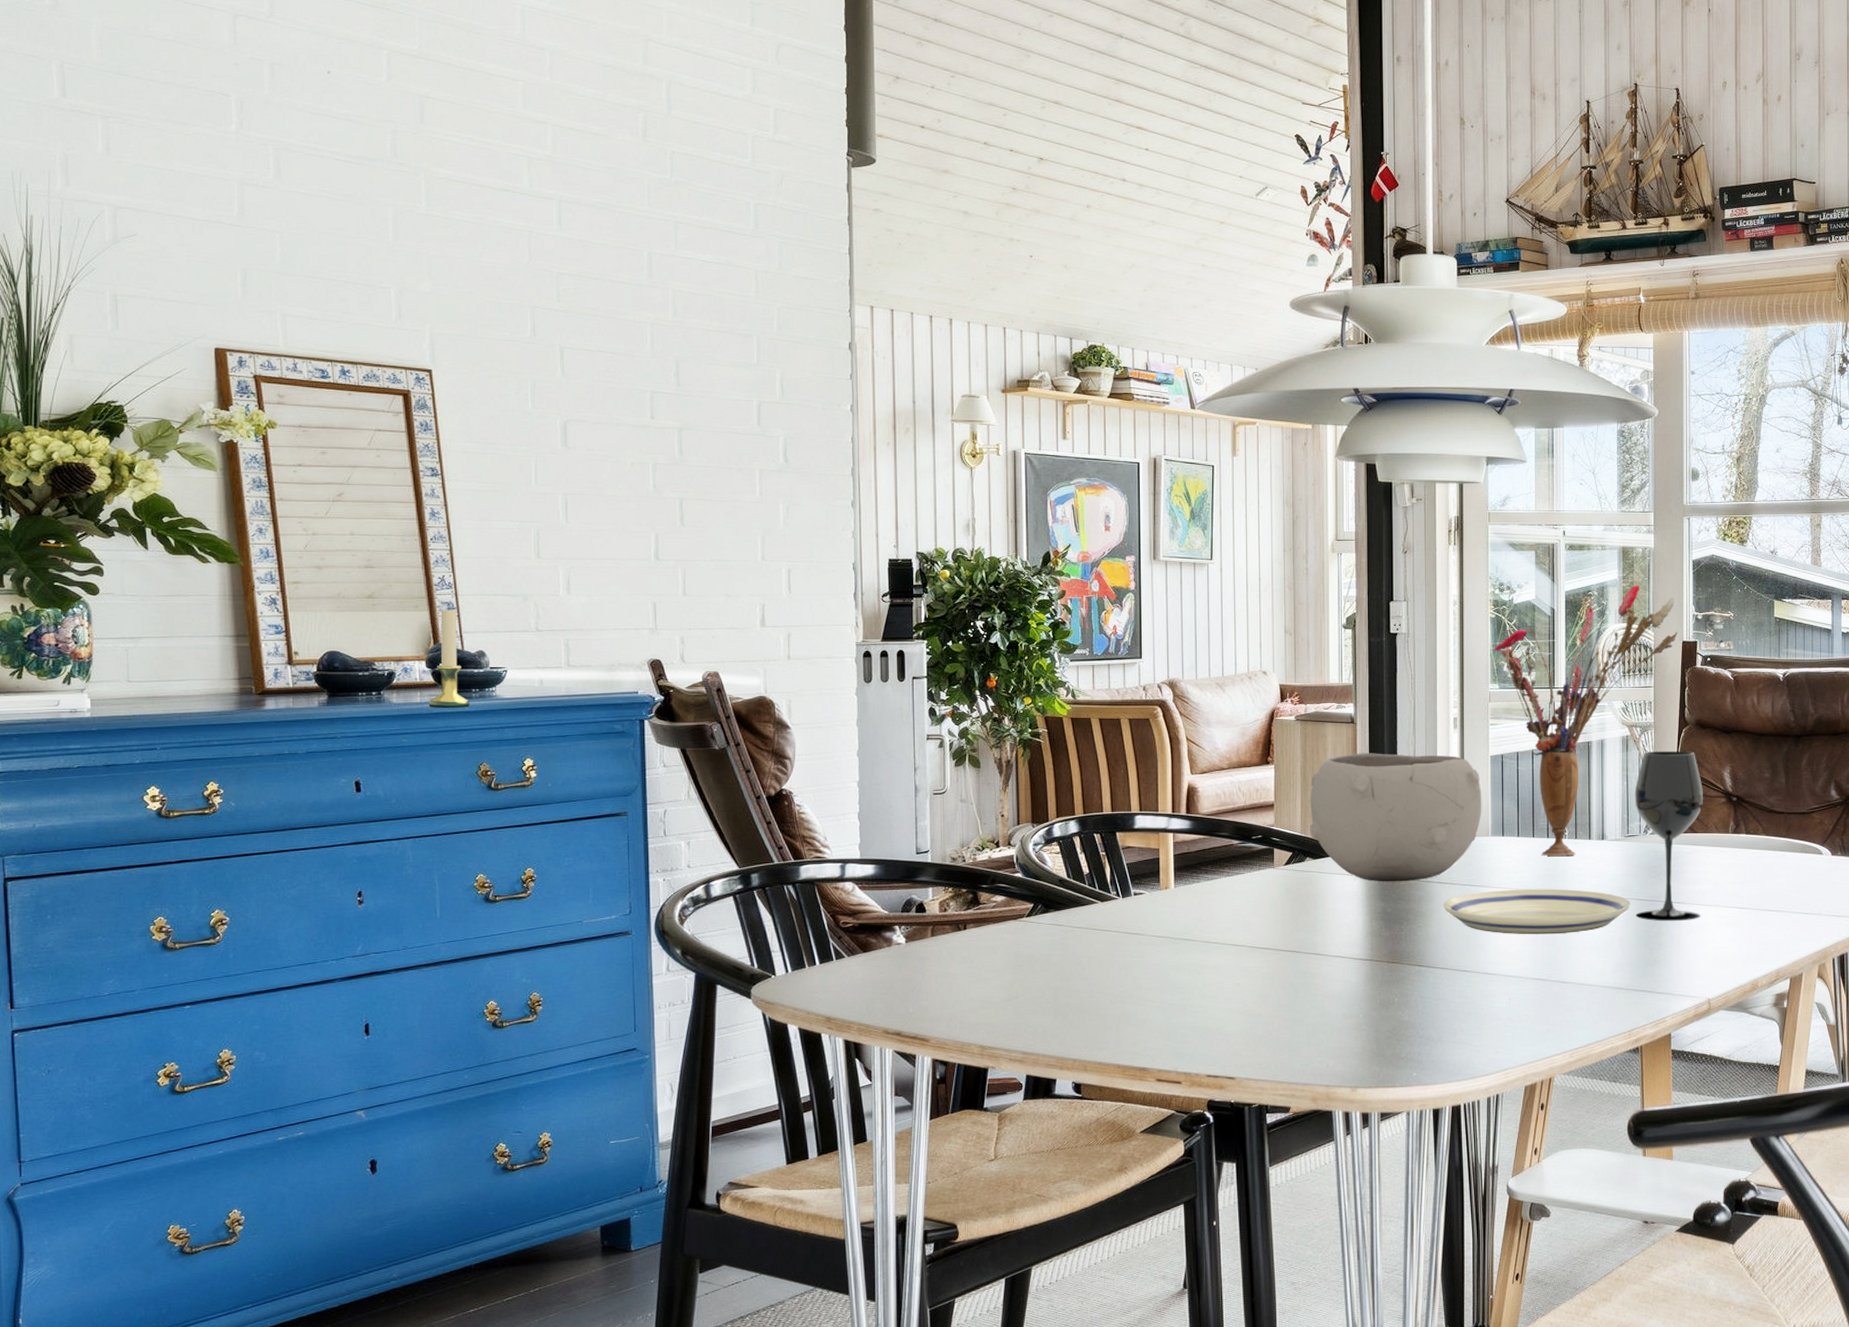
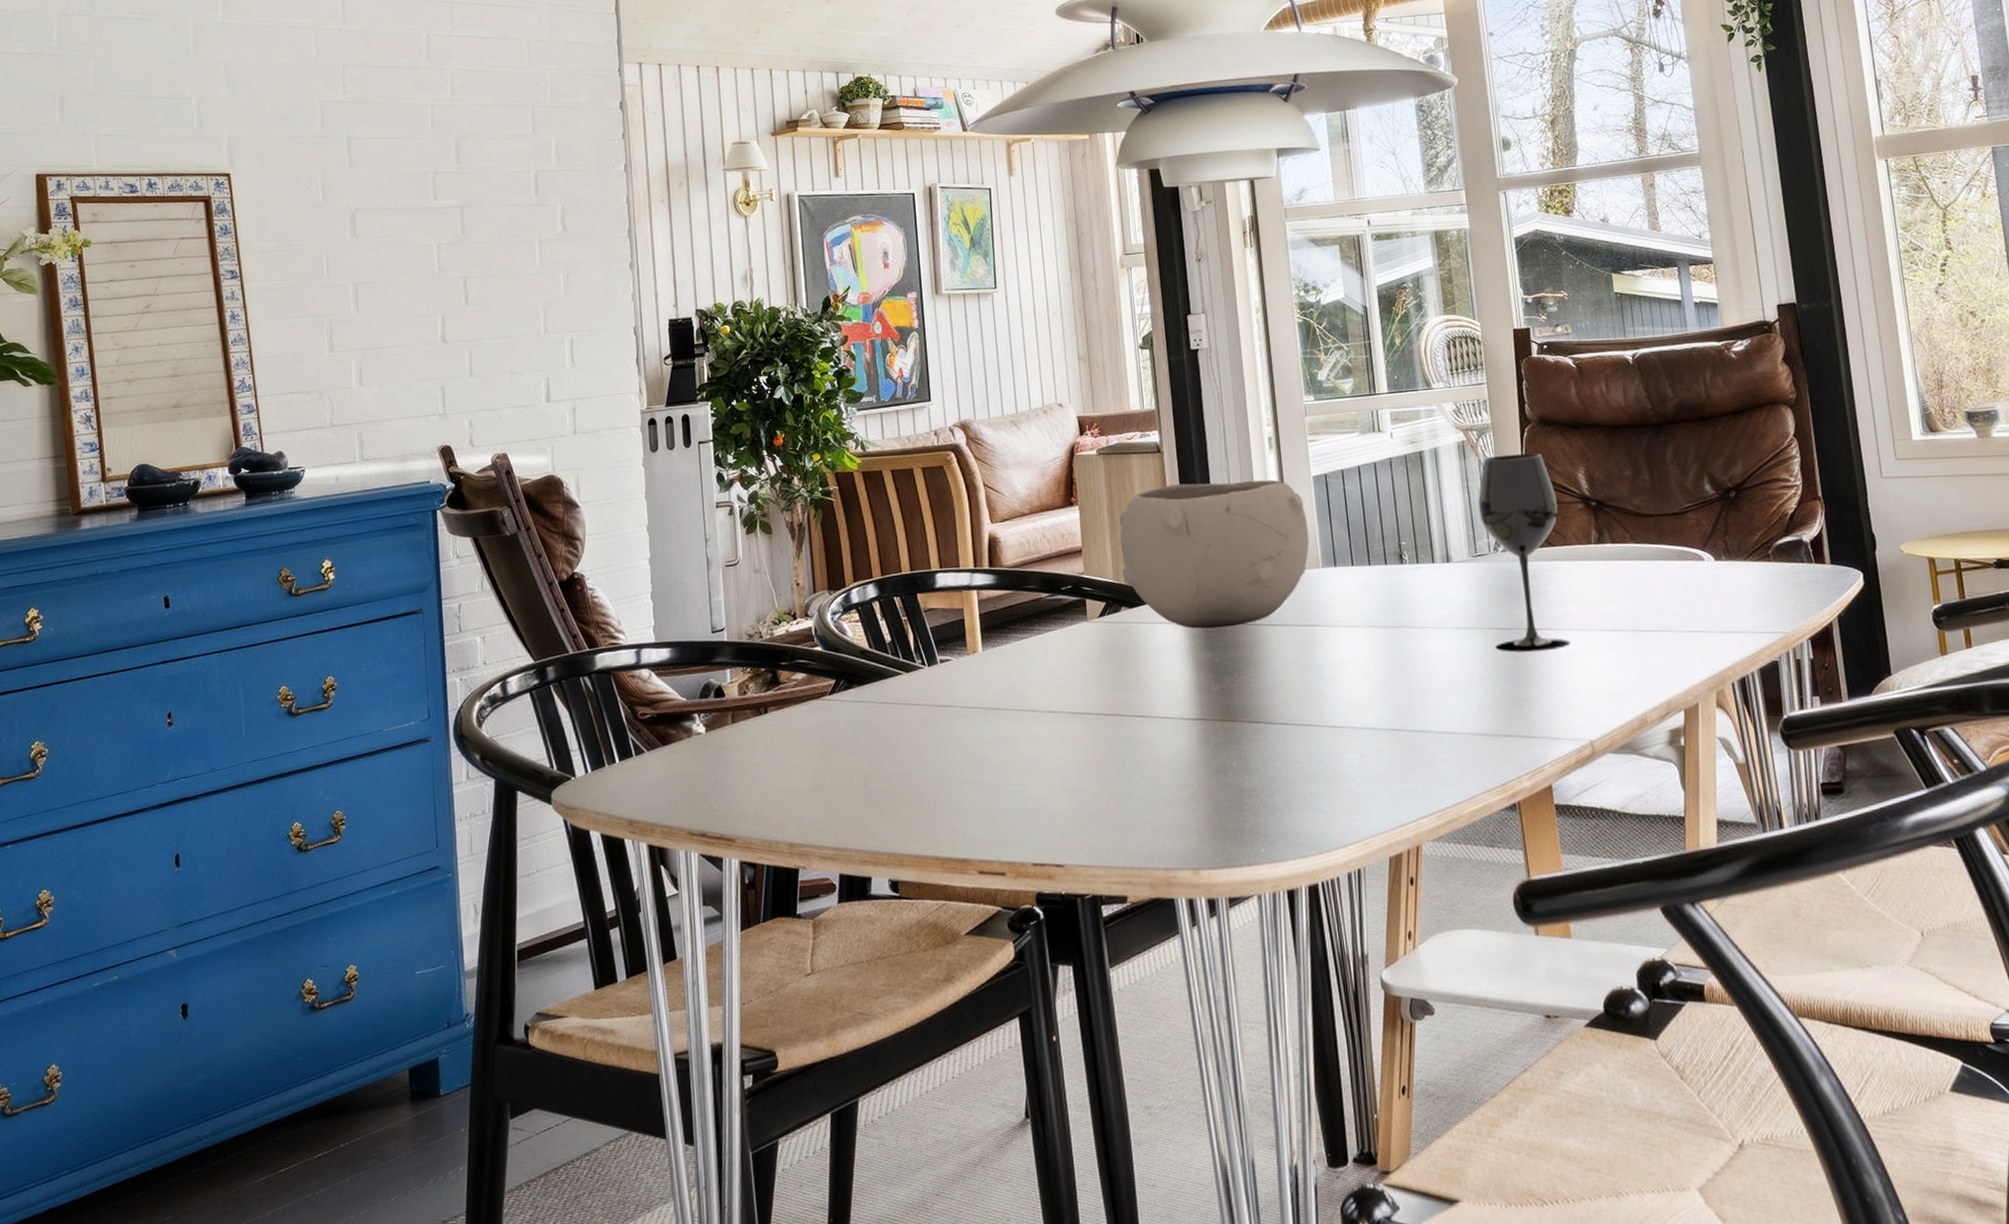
candle holder: present [428,607,471,708] -> none [231,409,271,515]
plate: present [1443,889,1631,935] -> none [1276,622,1489,679]
bouquet: present [1492,585,1678,857] -> none [1303,271,1507,586]

